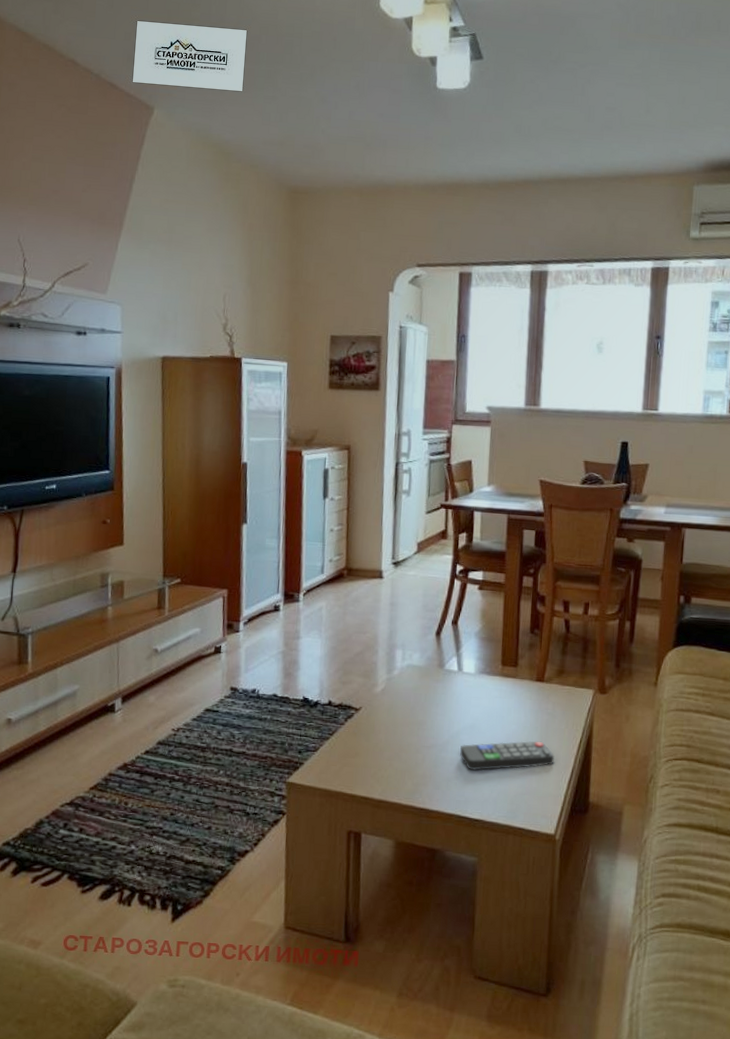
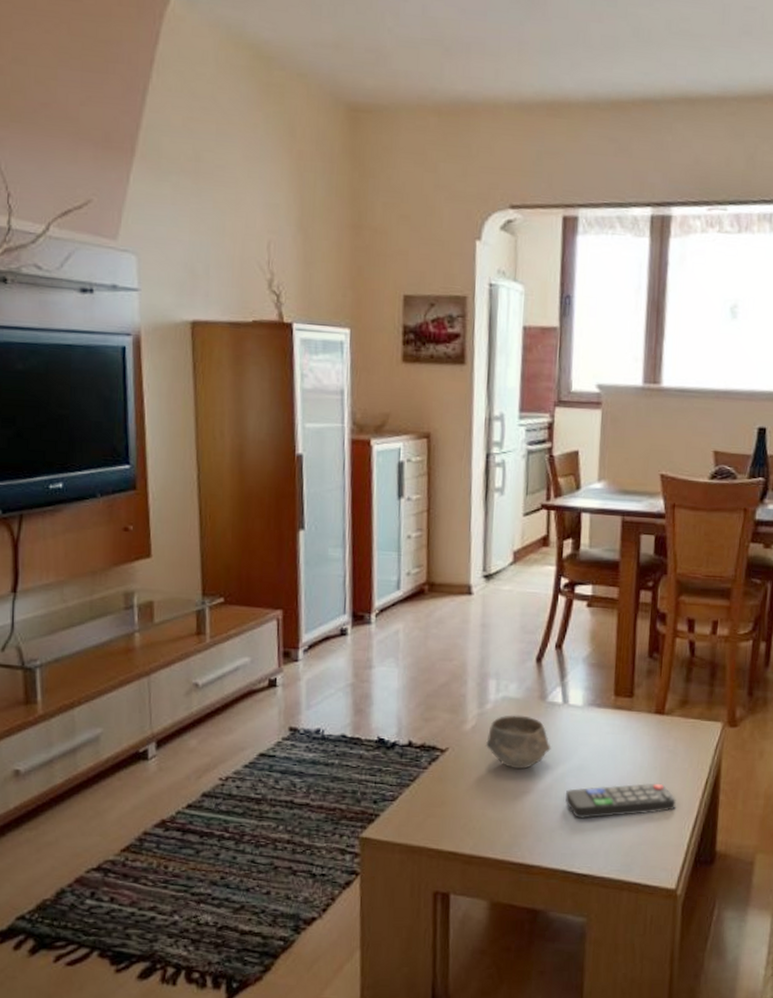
bowl: none [393,680,448,727] -> present [486,715,551,770]

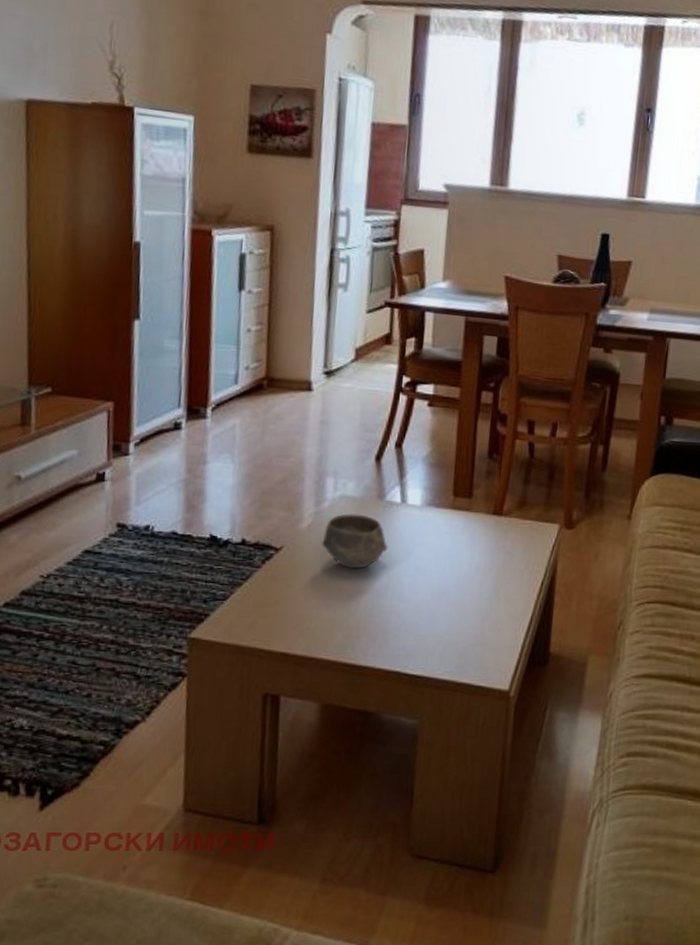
remote control: present [565,783,676,819] -> none [401,584,512,620]

